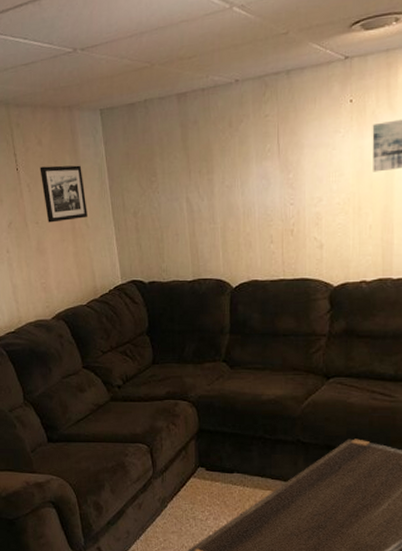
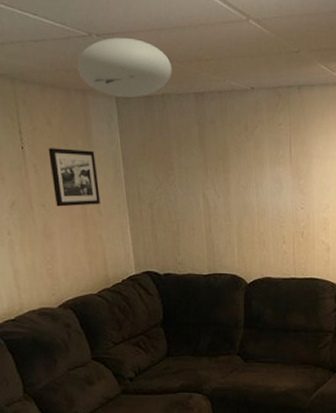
ceiling light: none [64,47,154,109] -> present [77,37,172,98]

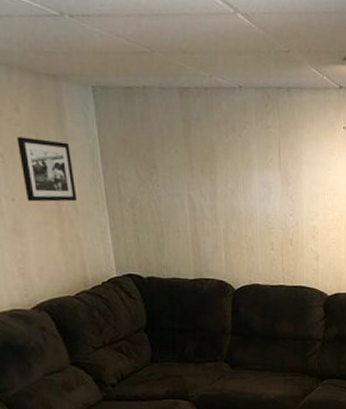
ceiling light: present [77,37,172,98] -> none [48,20,154,88]

